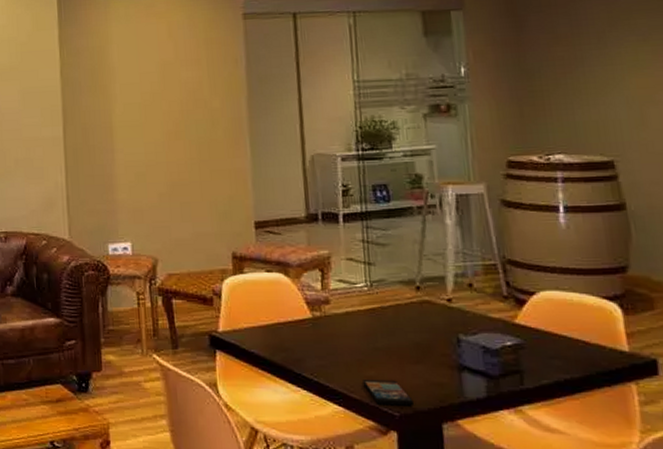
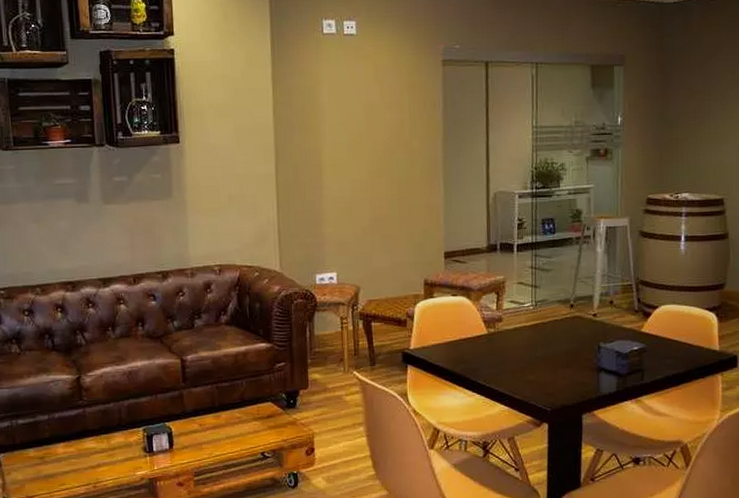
smartphone: present [363,380,414,406] -> none [524,382,562,403]

